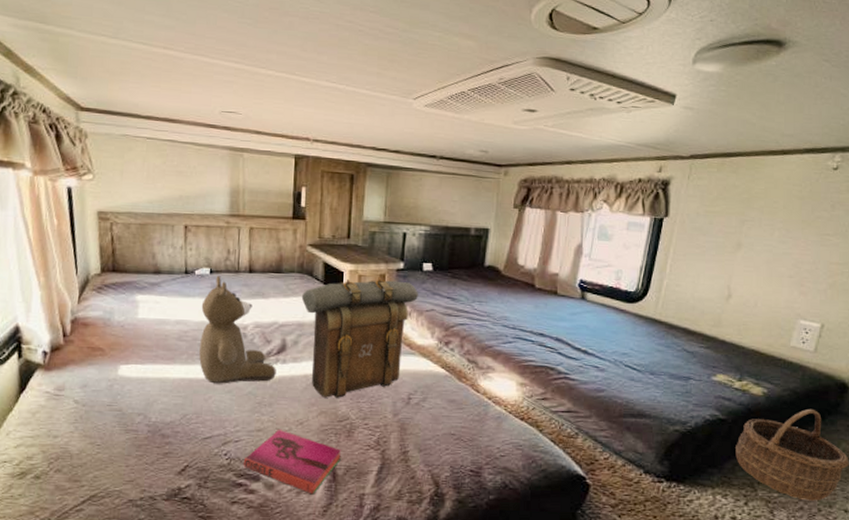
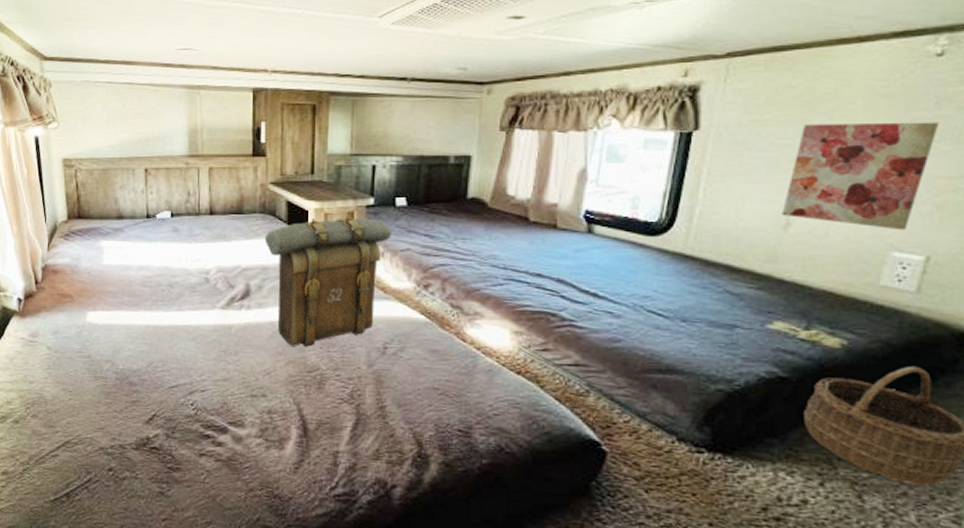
teddy bear: present [199,276,276,384] -> none [163,219,241,331]
hardback book: present [243,430,341,495] -> none [210,380,312,450]
wall art: none [725,217,834,304] -> present [782,122,940,231]

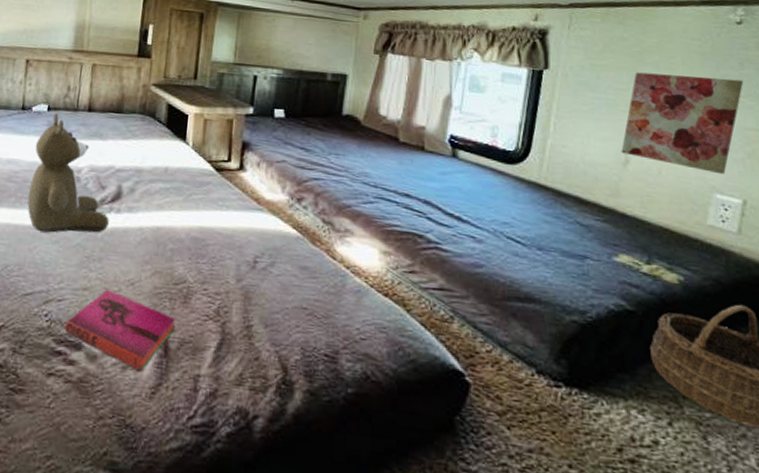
teddy bear: none [163,219,241,331] -> present [27,113,109,233]
hardback book: none [210,380,312,450] -> present [64,290,175,372]
backpack: present [264,215,393,347] -> none [141,122,270,257]

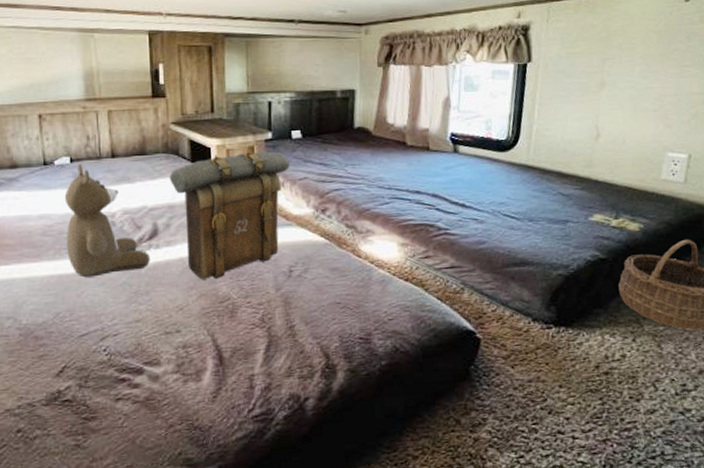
hardback book: present [64,290,175,372] -> none [124,318,226,382]
backpack: none [141,122,270,257] -> present [169,150,291,280]
wall art: present [621,72,744,175] -> none [593,51,690,136]

